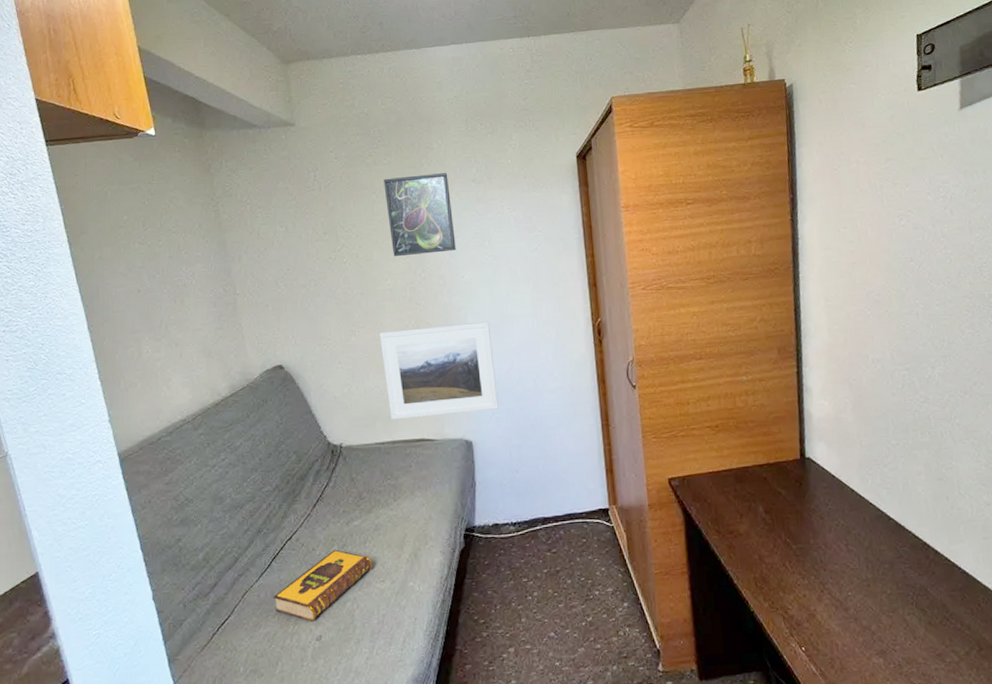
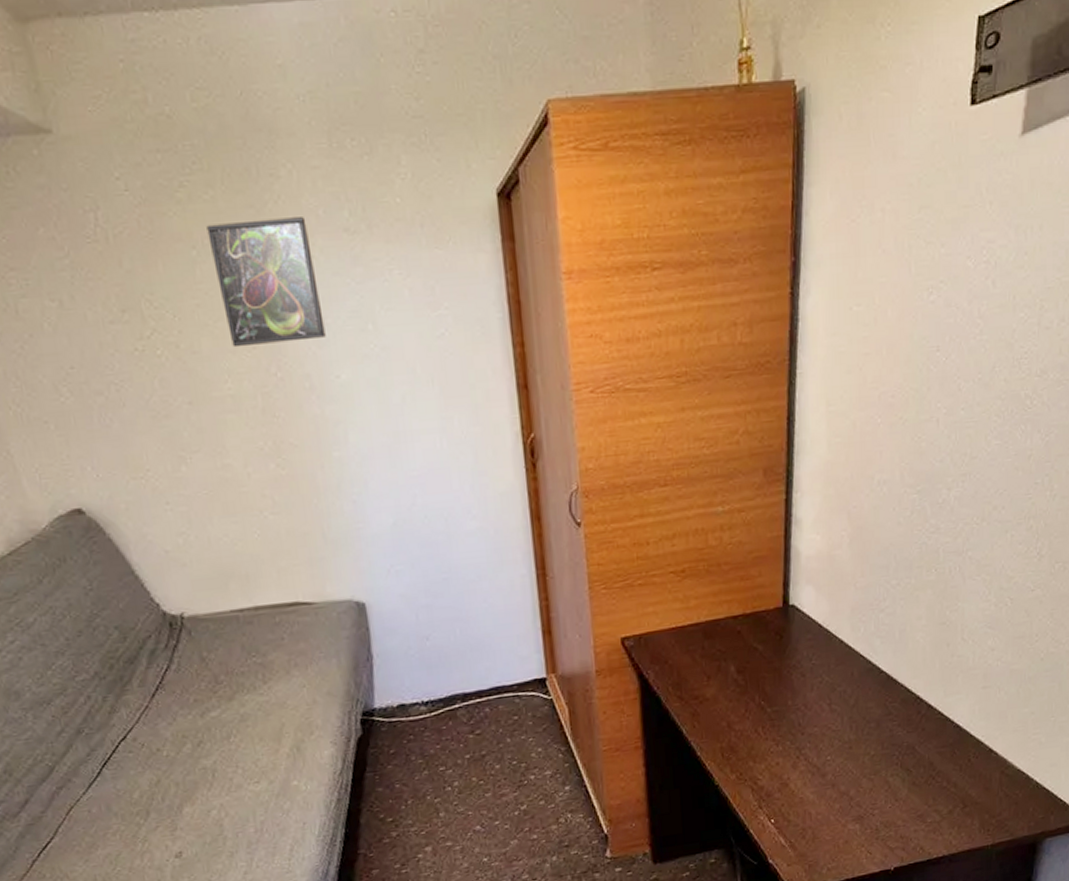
hardback book: present [273,549,372,622] -> none [109,748,241,837]
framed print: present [379,321,499,420] -> none [222,439,399,580]

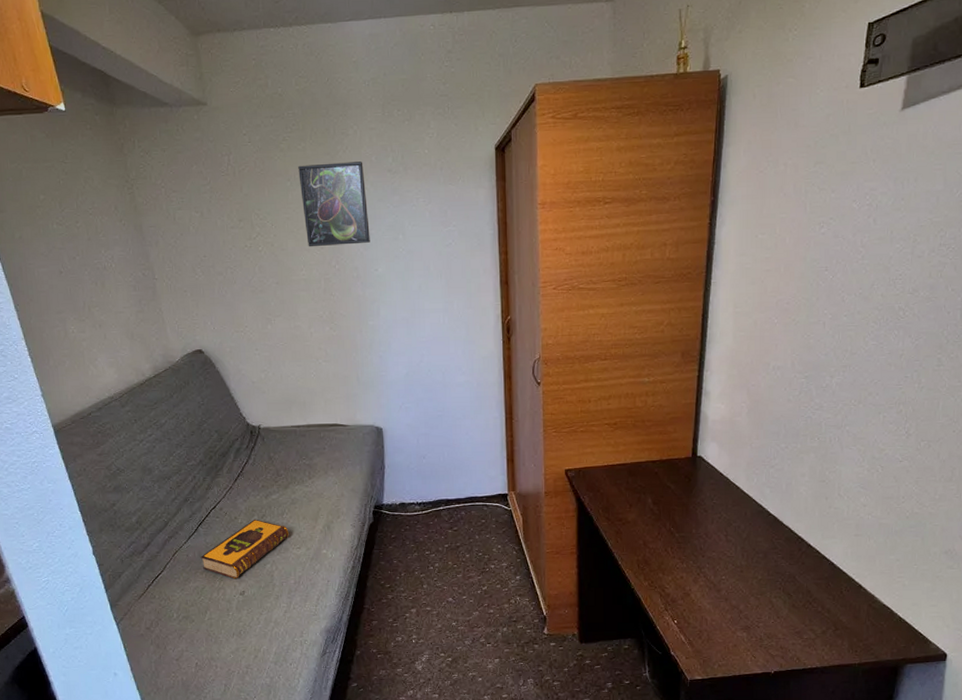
hardback book: none [109,748,241,837] -> present [200,519,289,579]

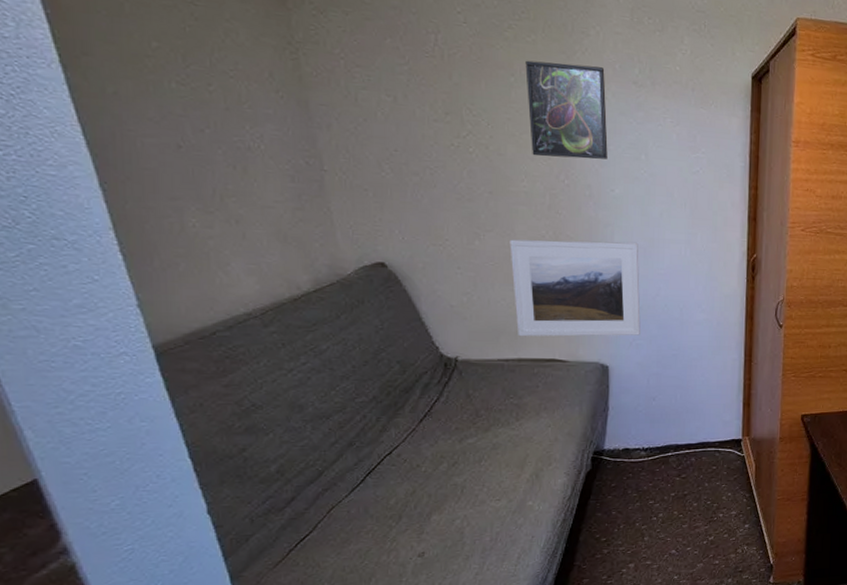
hardback book: present [200,519,289,579] -> none [366,466,487,539]
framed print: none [295,314,408,406] -> present [510,239,641,337]

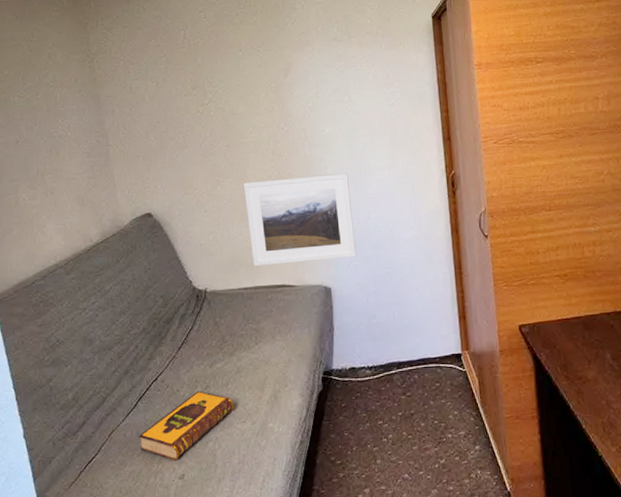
hardback book: none [366,466,487,539] -> present [138,390,234,461]
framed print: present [525,60,608,159] -> none [249,32,317,111]

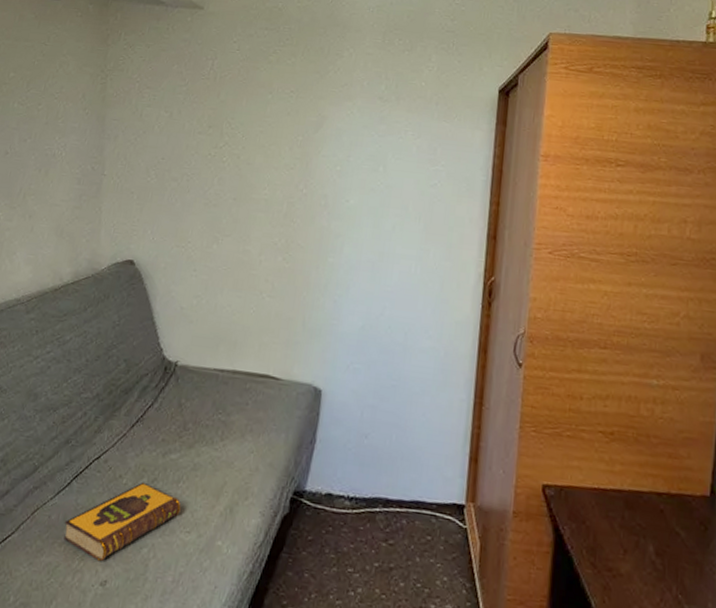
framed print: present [244,172,356,267] -> none [237,245,367,359]

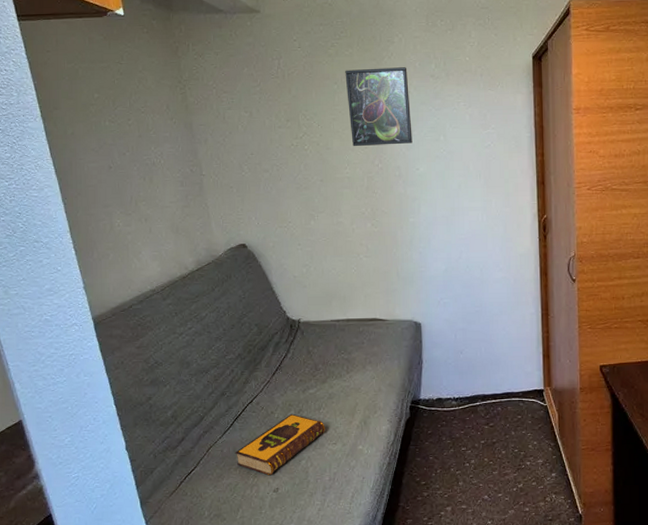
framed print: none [277,80,353,170] -> present [345,67,412,147]

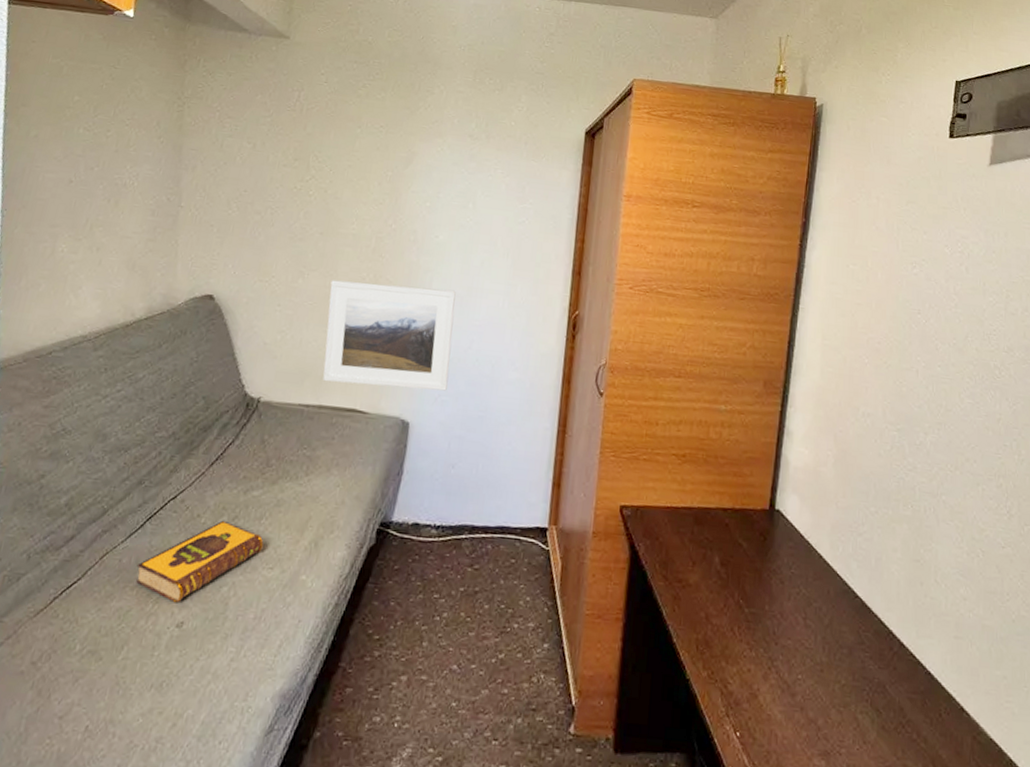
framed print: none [337,212,447,300] -> present [323,280,456,391]
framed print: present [345,67,412,147] -> none [366,114,444,206]

